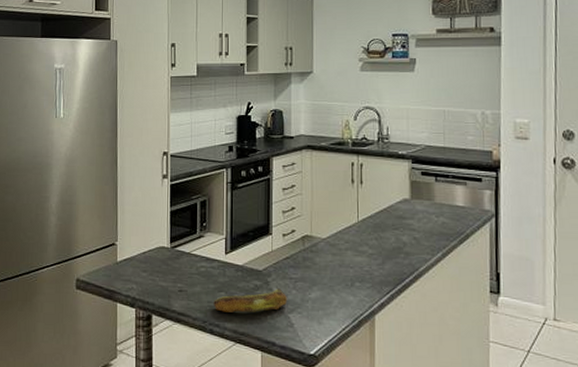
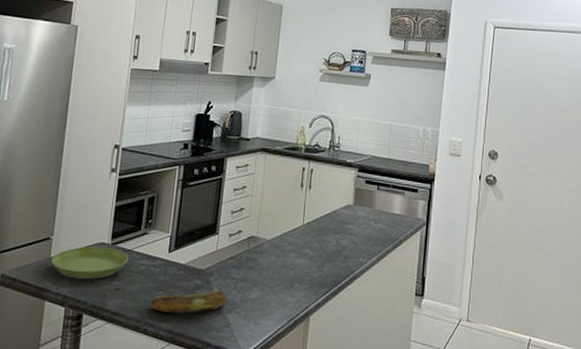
saucer: none [118,251,188,283] -> present [51,246,129,280]

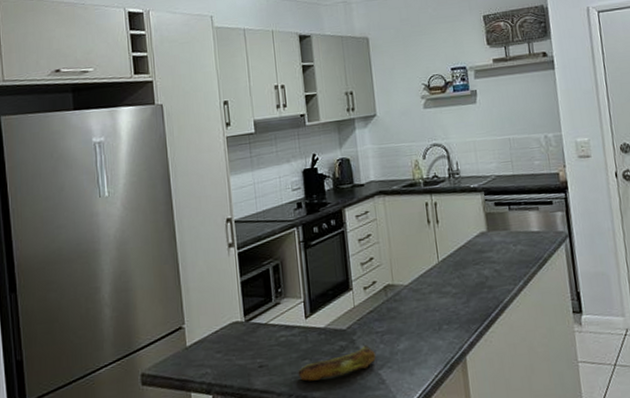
saucer: present [51,246,129,280] -> none [188,325,266,365]

